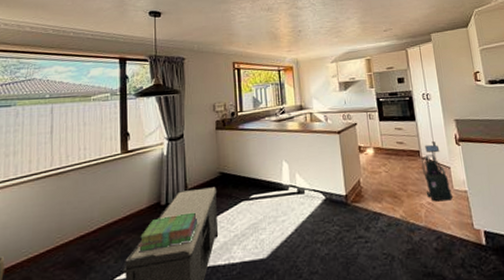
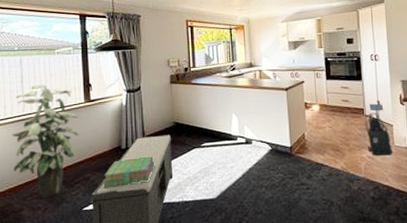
indoor plant: none [35,134,114,268] -> present [11,84,79,198]

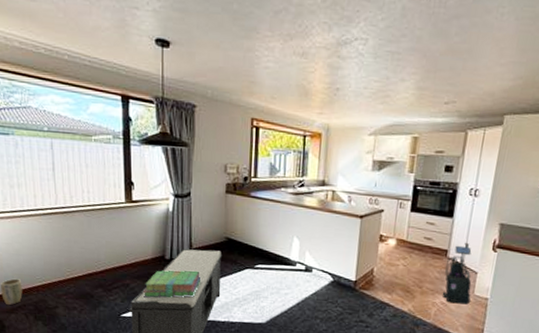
indoor plant: present [11,84,79,198] -> none [43,175,119,299]

